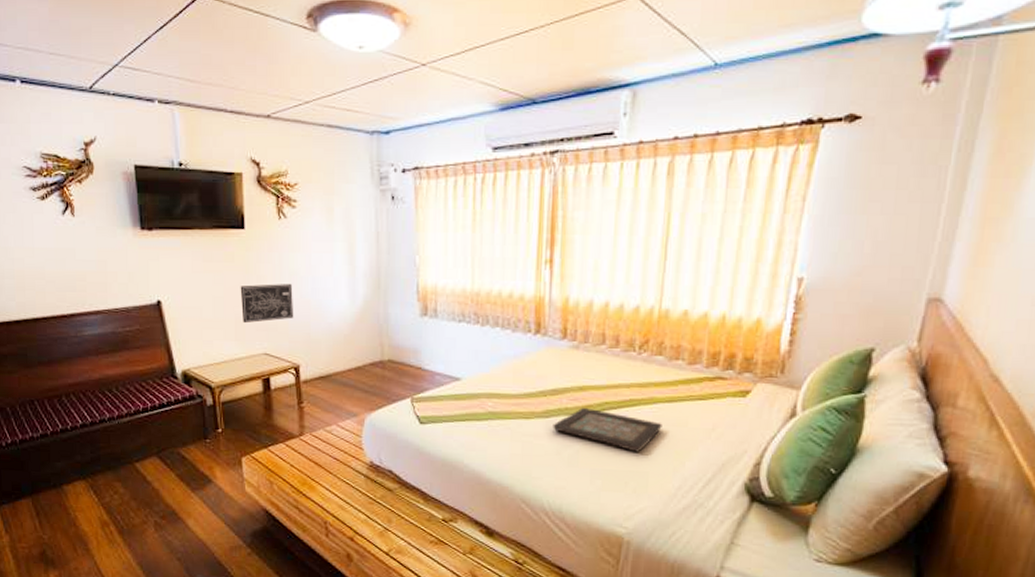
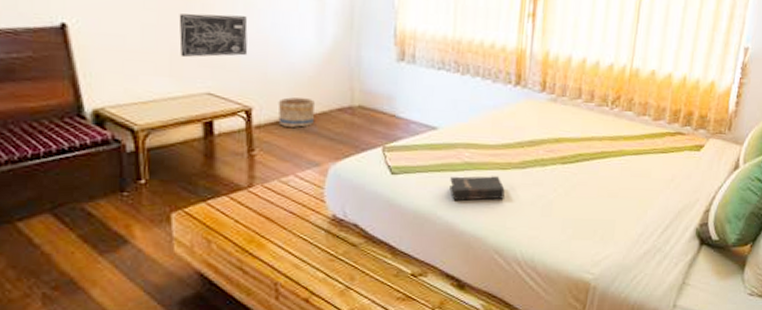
basket: none [320,354,351,381] -> present [278,97,315,127]
hardback book: none [475,425,529,450] -> present [449,176,505,201]
decorative tray: present [553,407,662,452] -> none [528,158,629,202]

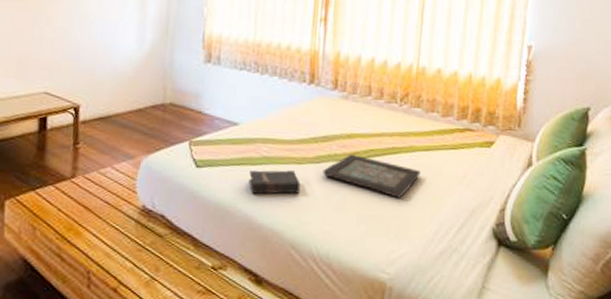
wall art: present [178,13,248,58] -> none [26,24,82,62]
basket: present [278,97,315,127] -> none [101,96,132,123]
decorative tray: none [528,158,629,202] -> present [323,153,421,198]

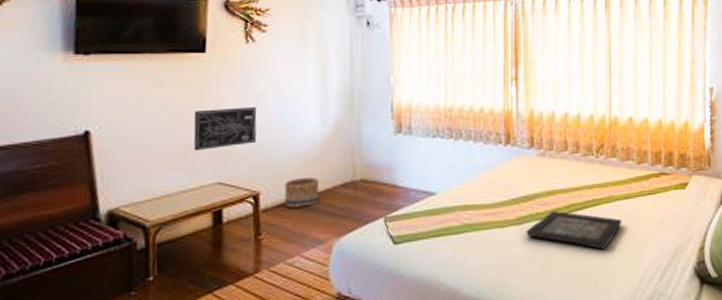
wall art: none [26,24,82,62] -> present [193,107,257,151]
basket: none [101,96,132,123] -> present [284,178,320,208]
hardback book: present [249,170,300,194] -> none [451,235,504,264]

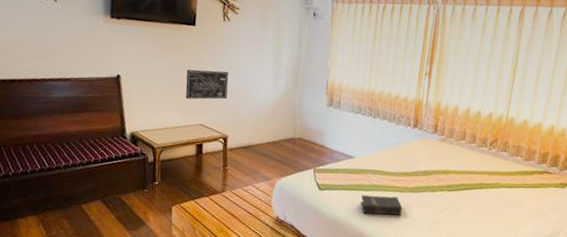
basket: present [284,178,320,208] -> none [244,129,269,151]
hardback book: none [451,235,504,264] -> present [360,195,402,215]
decorative tray: present [526,210,622,250] -> none [421,186,503,224]

